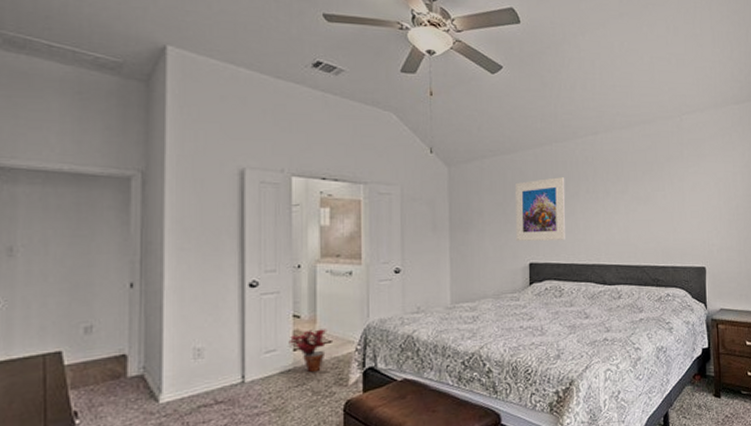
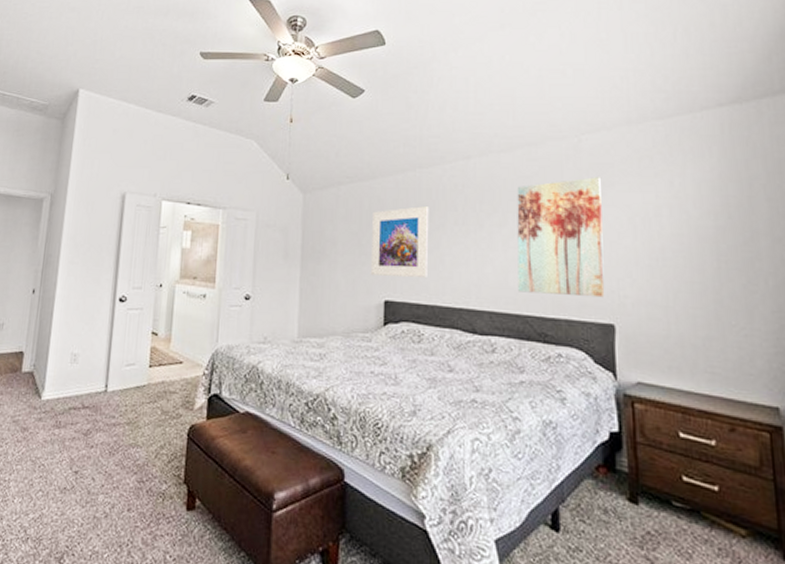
potted plant: present [288,329,327,373] -> none [145,348,180,392]
wall art: none [635,150,699,247] -> present [517,177,605,298]

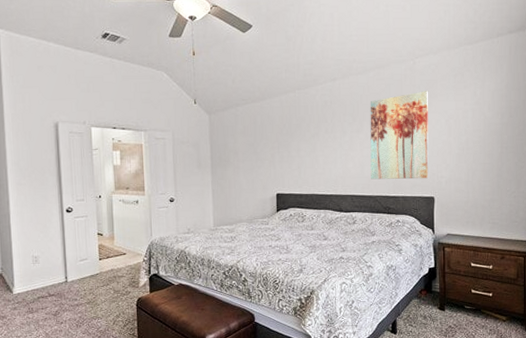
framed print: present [370,206,429,279] -> none [264,120,307,175]

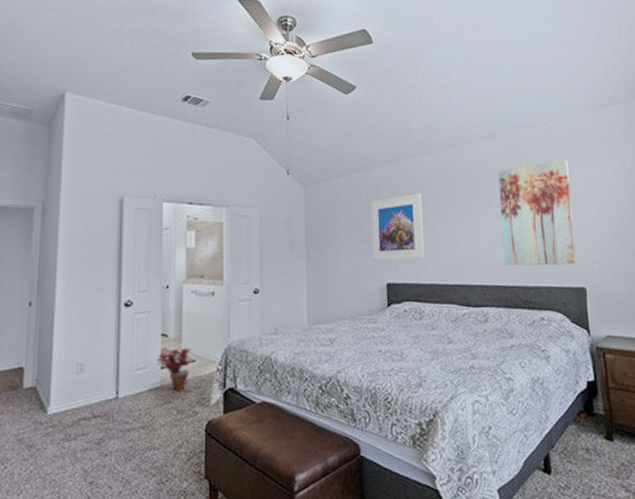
potted plant: none [95,244,122,277] -> present [157,348,192,391]
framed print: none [264,120,307,175] -> present [371,193,424,260]

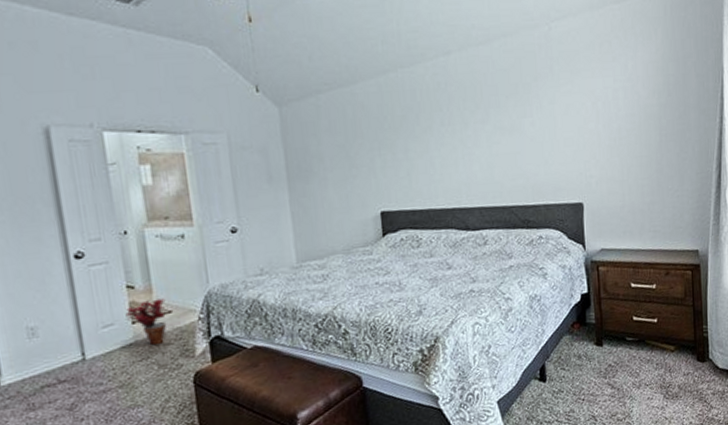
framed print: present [371,193,424,260] -> none [358,109,420,188]
wall art: present [498,159,577,266] -> none [496,65,575,185]

